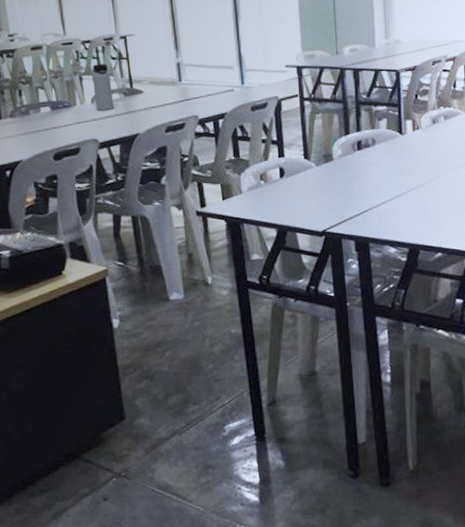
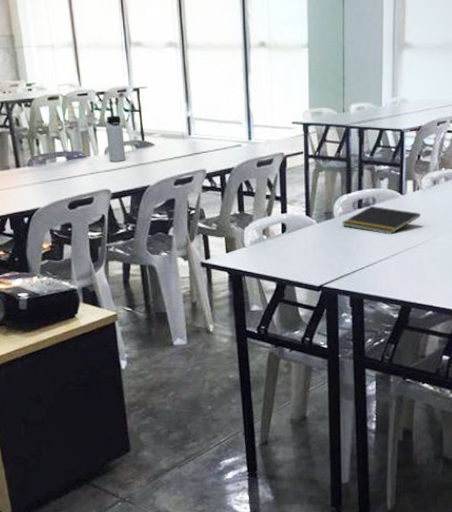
notepad: none [342,146,422,176] -> present [342,205,421,235]

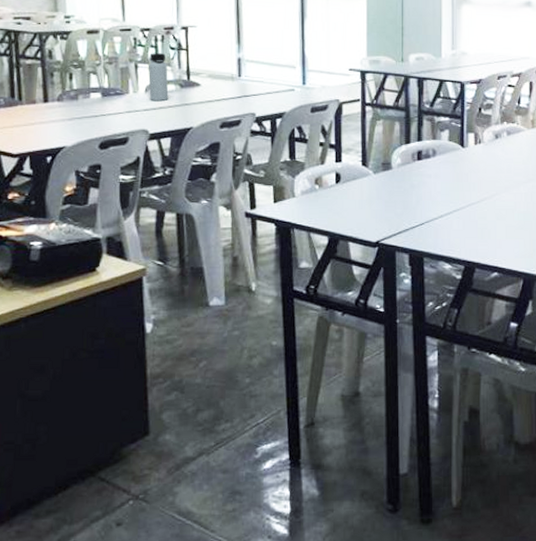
notepad: present [342,205,421,235] -> none [400,157,483,189]

